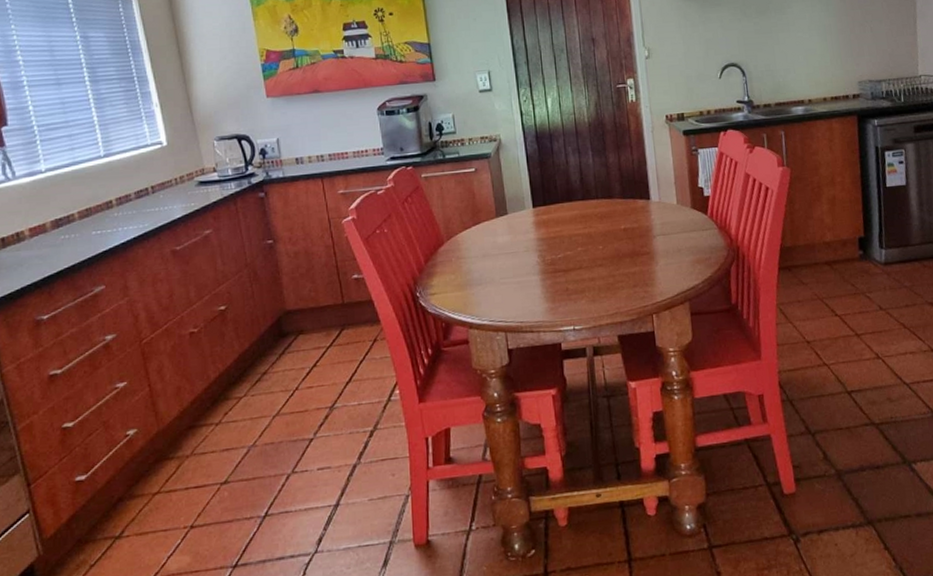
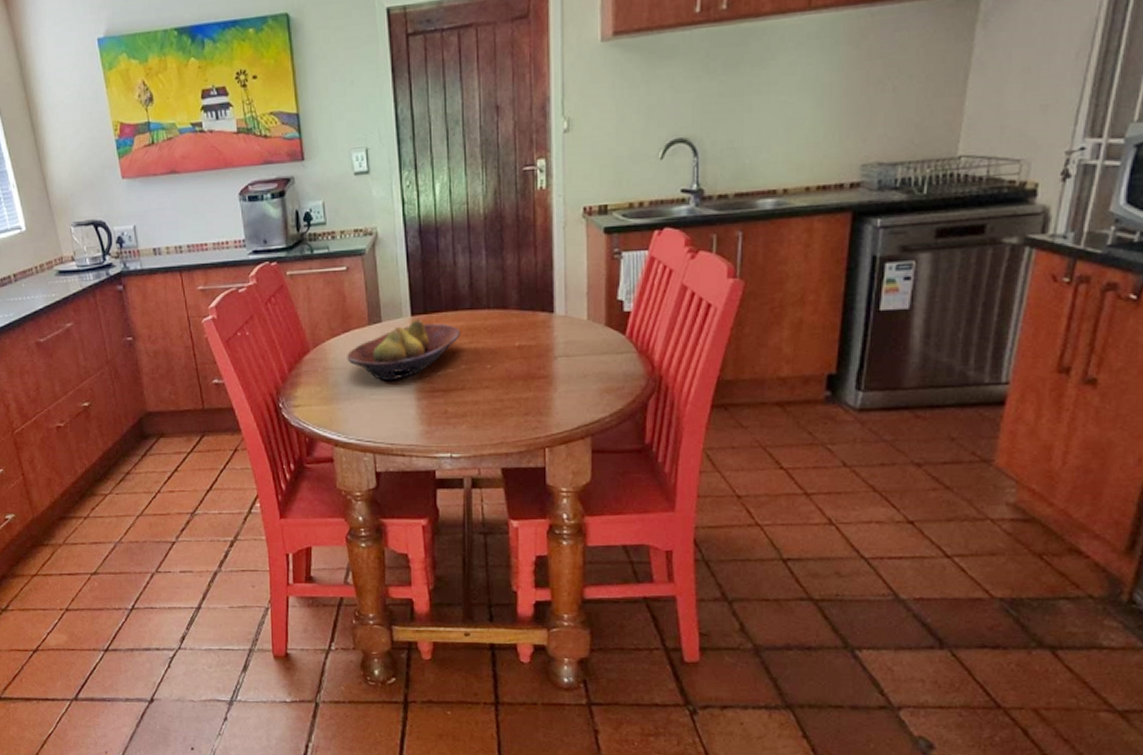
fruit bowl: none [478,210,576,266] -> present [347,319,462,380]

